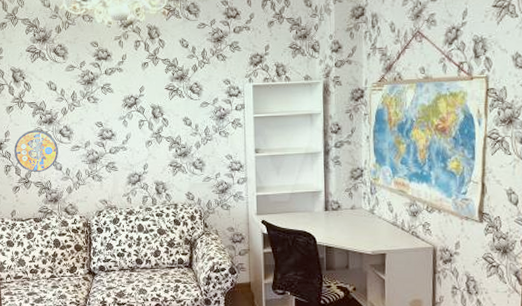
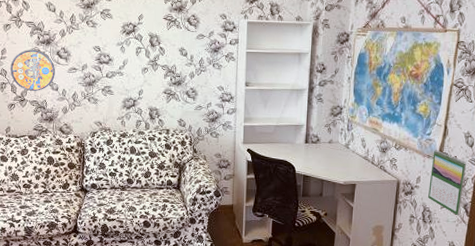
calendar: none [470,210,512,285] -> present [428,150,466,216]

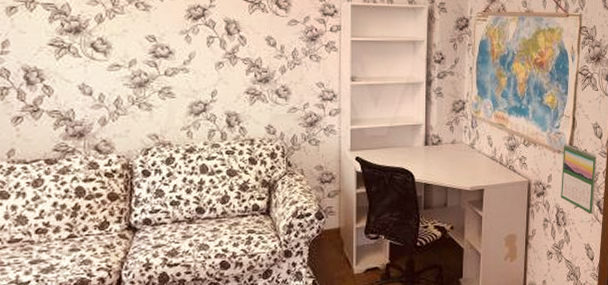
manhole cover: present [10,50,55,91] -> none [16,41,88,97]

